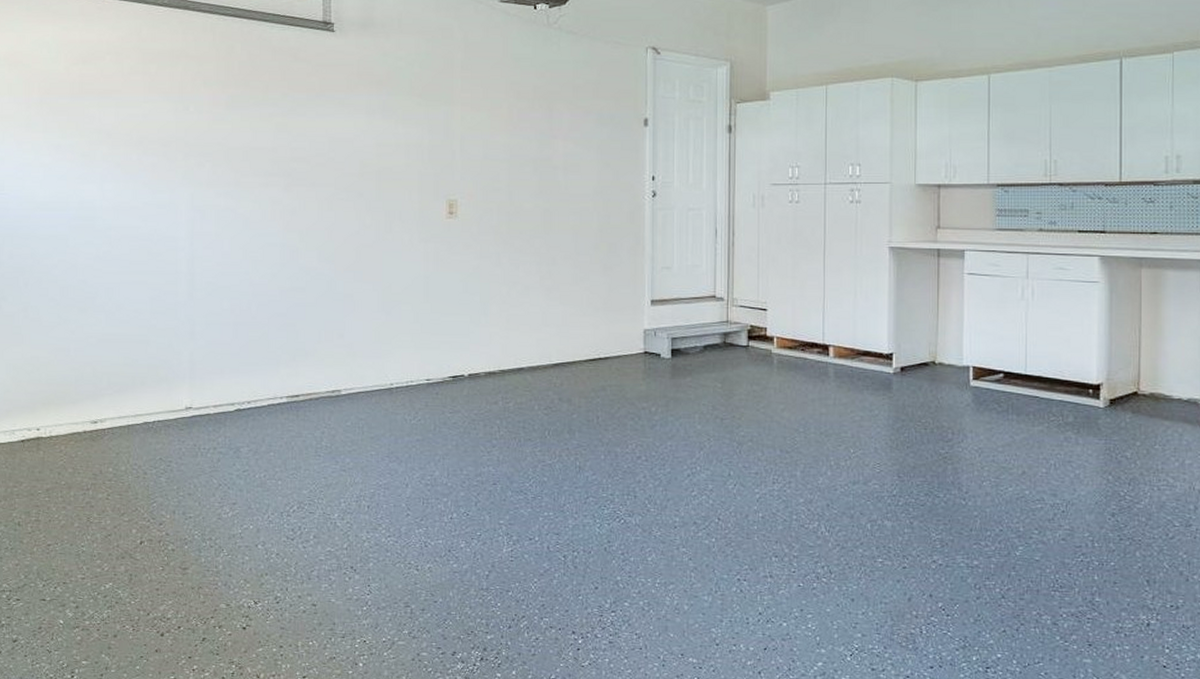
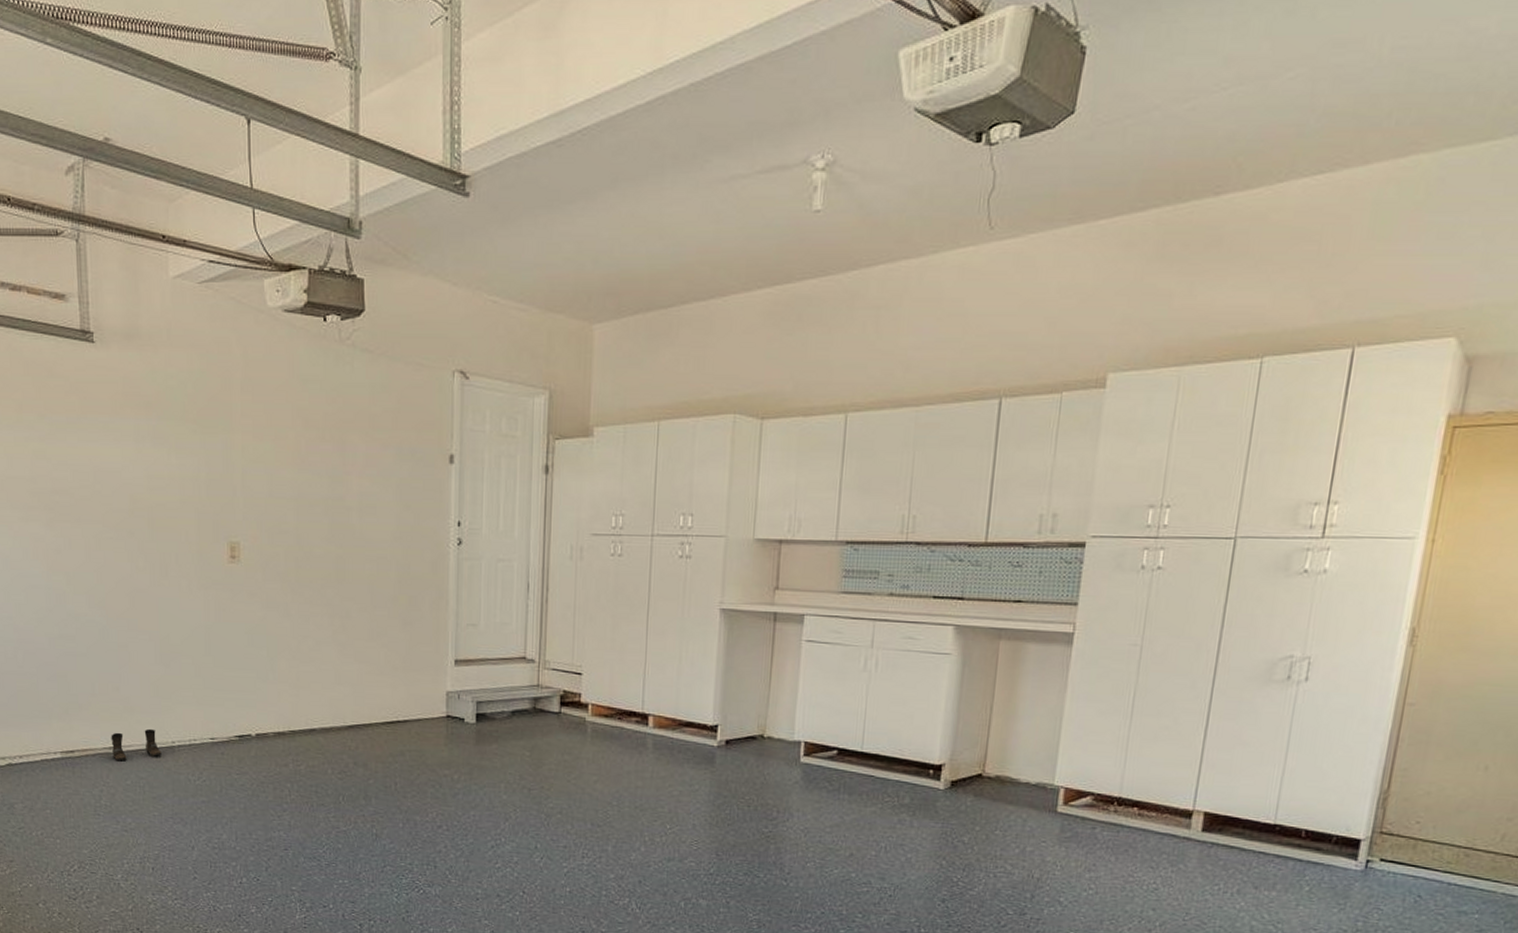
boots: none [334,372,380,404] -> present [111,728,162,762]

